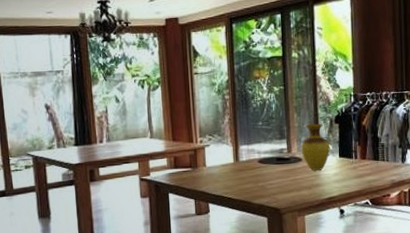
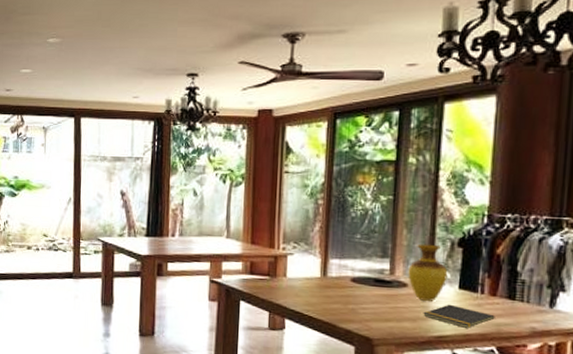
notepad: none [315,170,367,188] -> present [423,304,495,328]

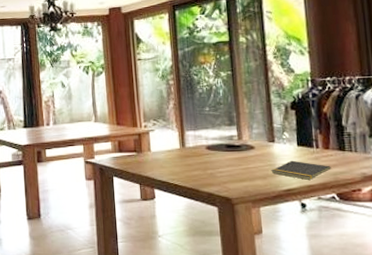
vase: present [408,243,448,301] -> none [253,109,287,160]

